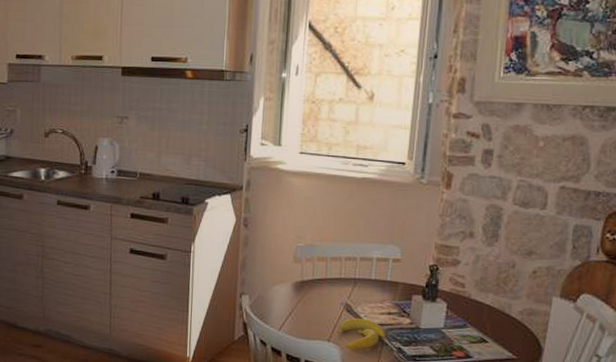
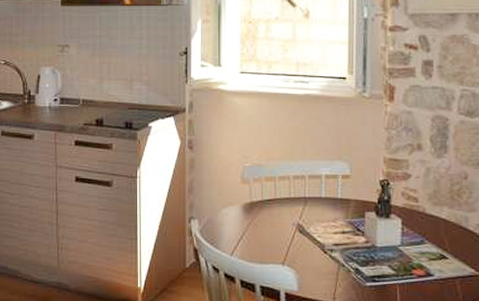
banana: present [337,318,386,350] -> none [291,239,342,272]

